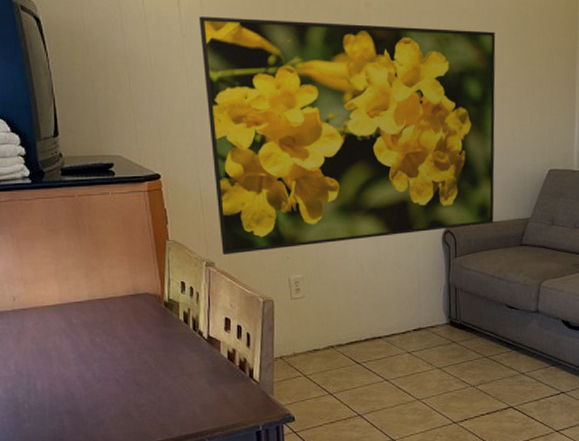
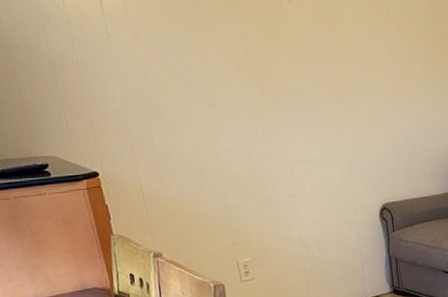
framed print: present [199,16,496,256] -> none [123,17,426,246]

